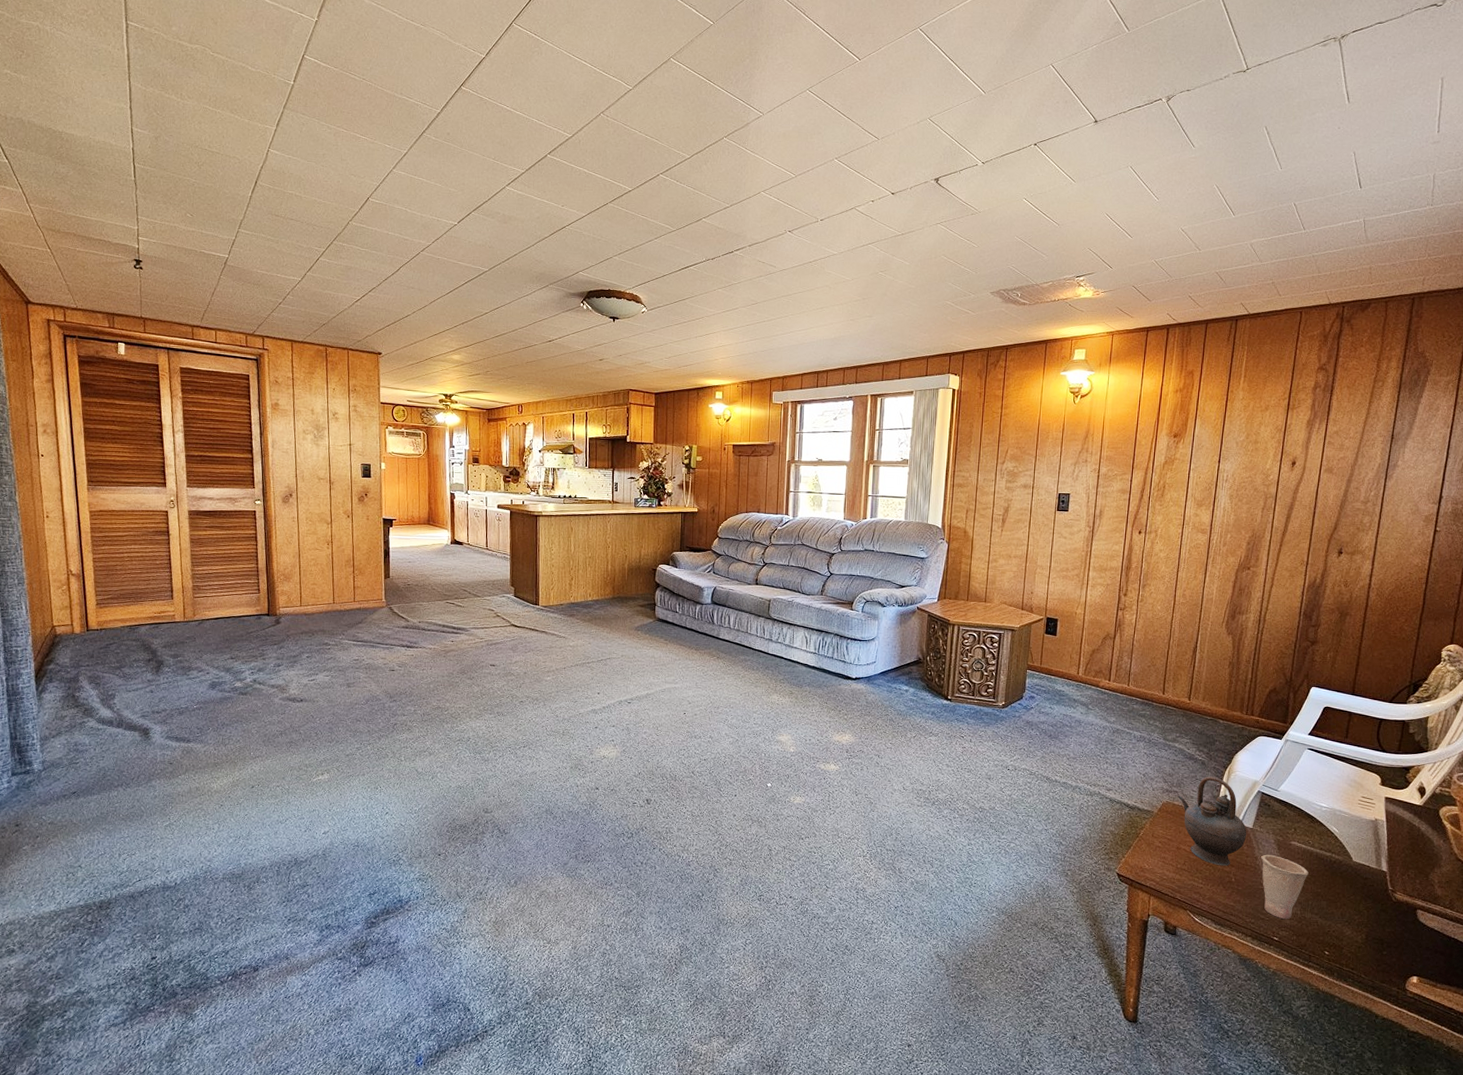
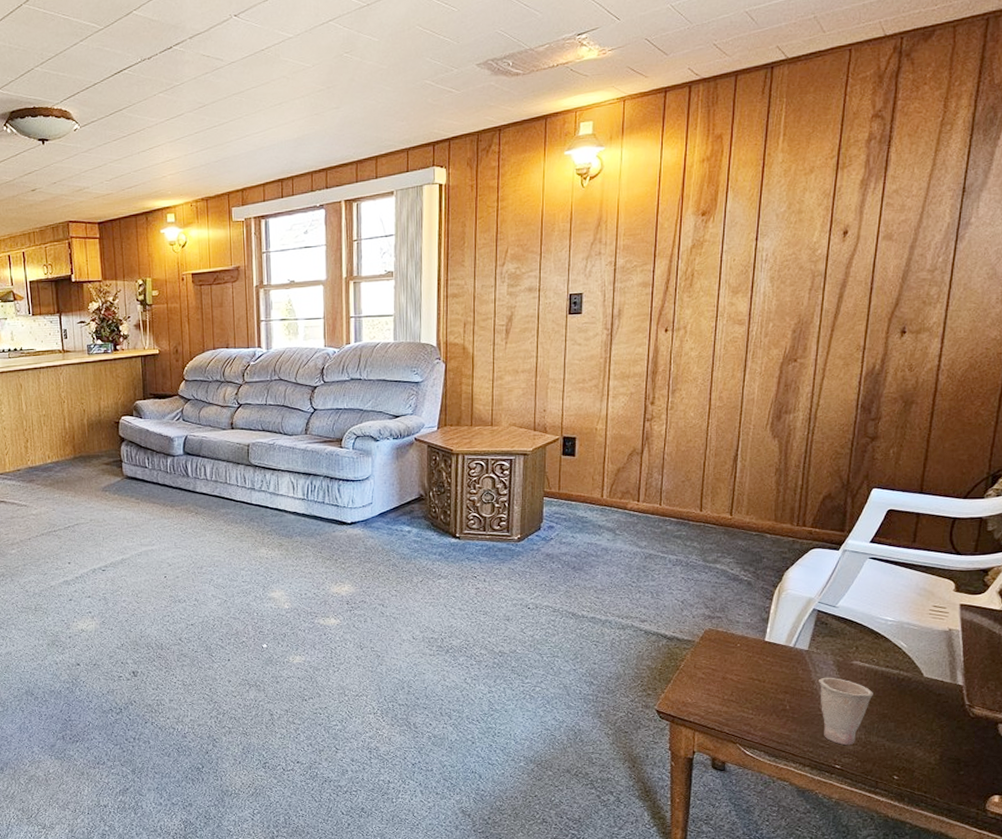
teapot: present [1177,776,1247,866] -> none [721,597,802,694]

